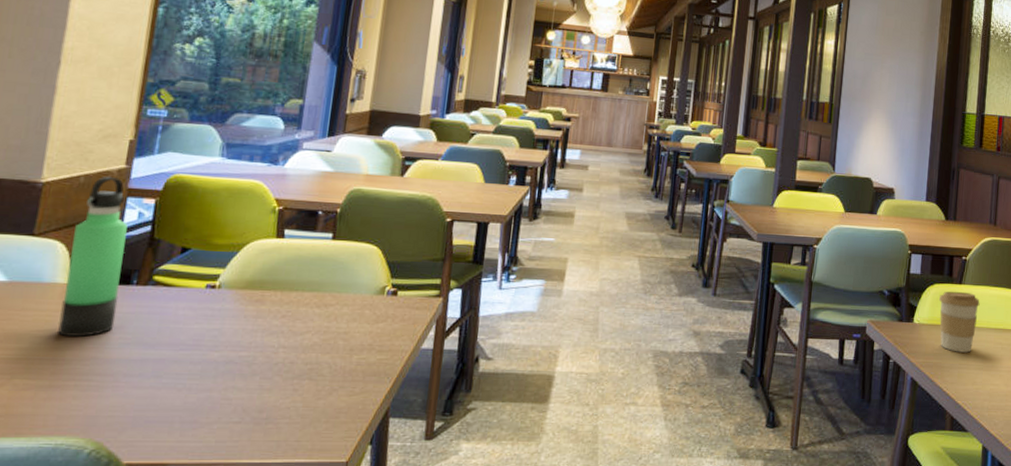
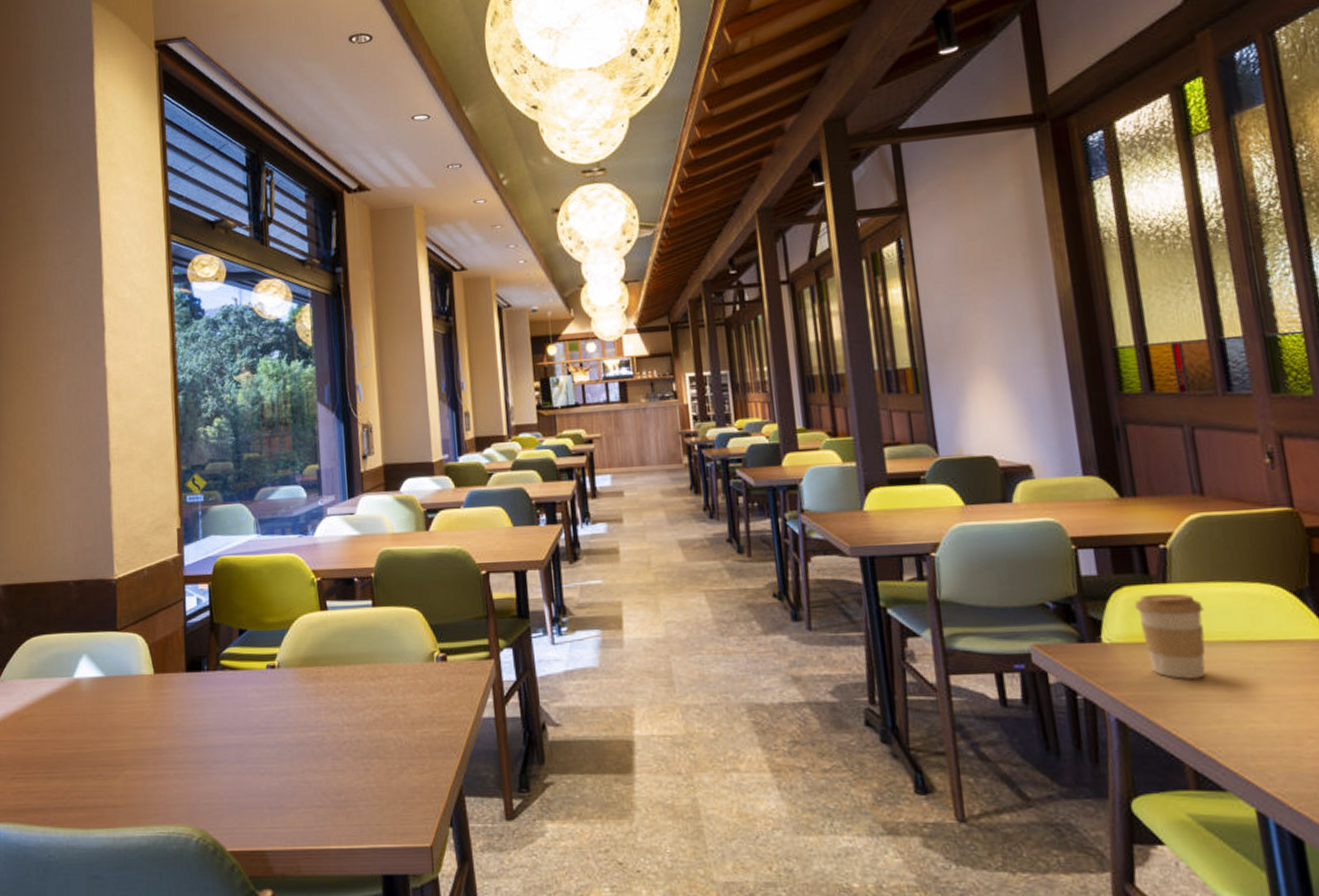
thermos bottle: present [58,177,128,337] -> none [148,567,196,726]

